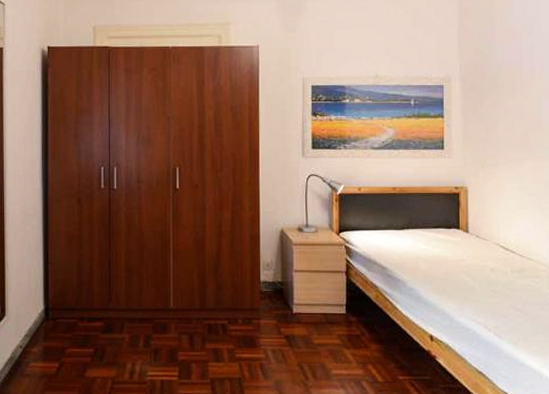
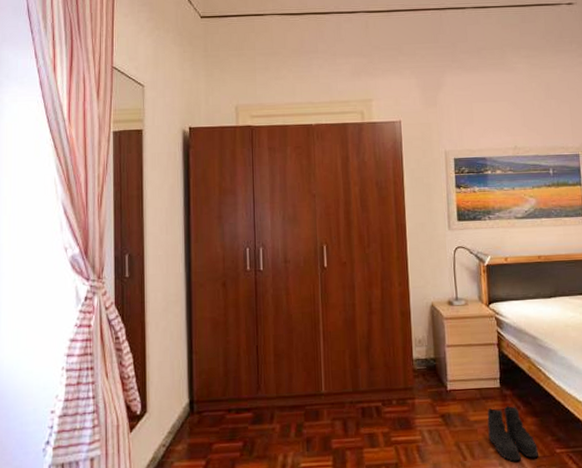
boots: none [331,331,381,385] -> present [487,405,539,462]

